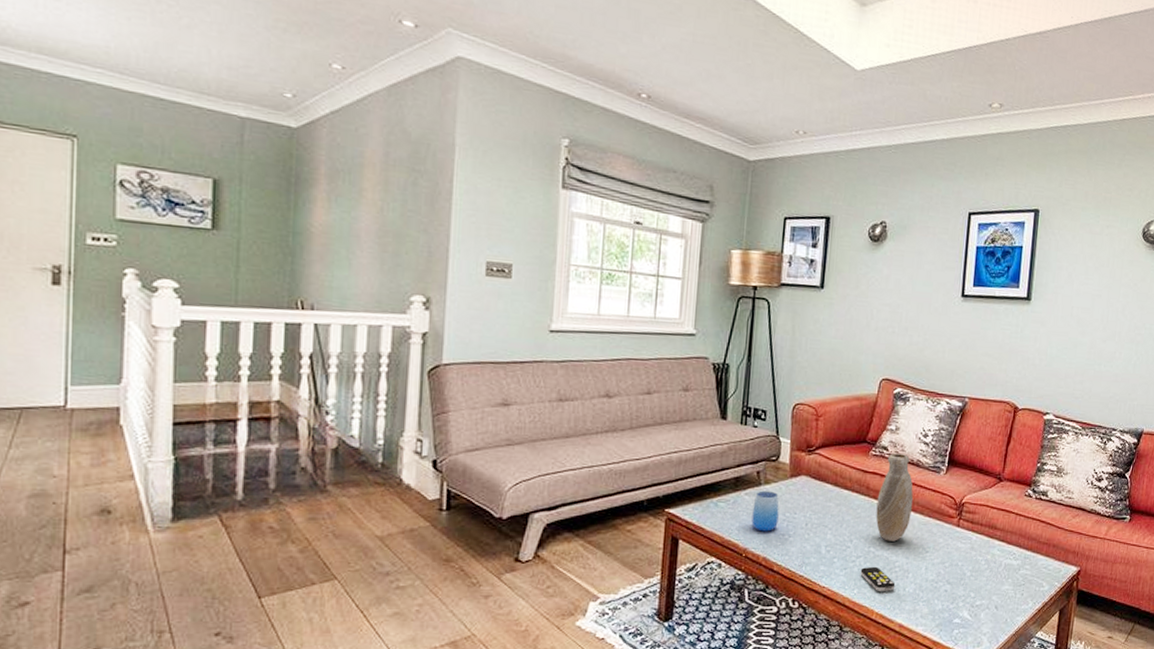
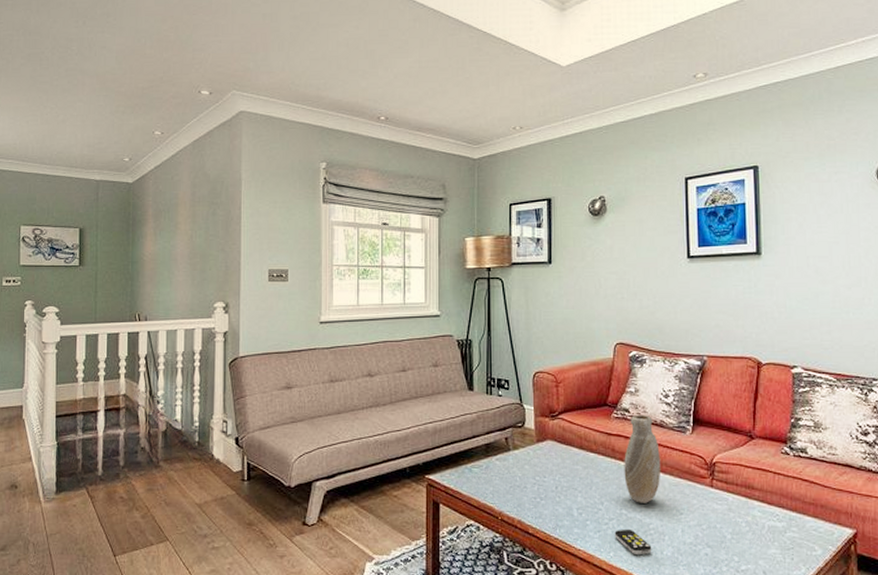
cup: present [751,490,780,532] -> none [504,456,529,495]

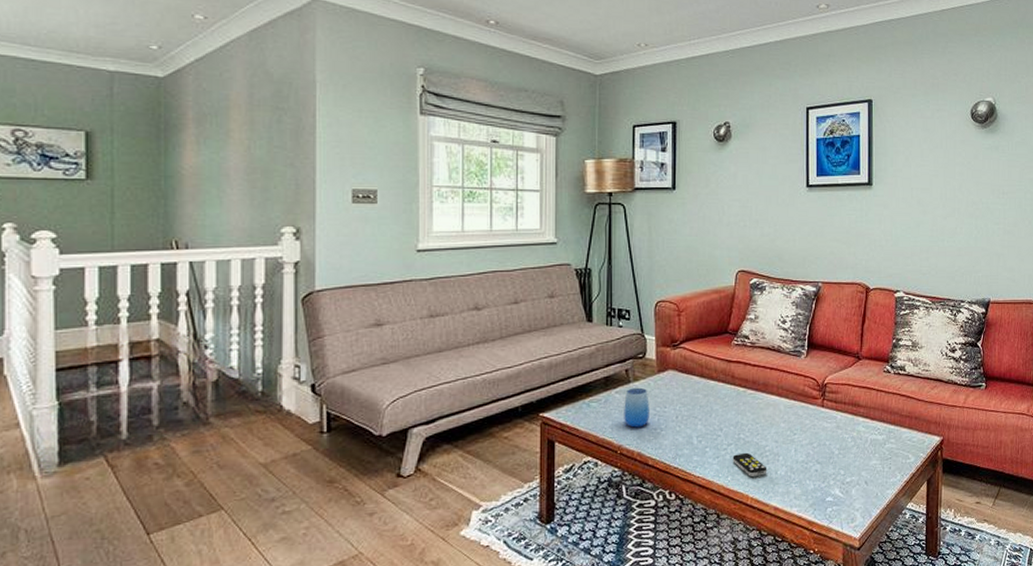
cup: none [504,456,529,495] -> present [624,387,649,428]
vase: present [624,414,661,503] -> none [743,340,778,427]

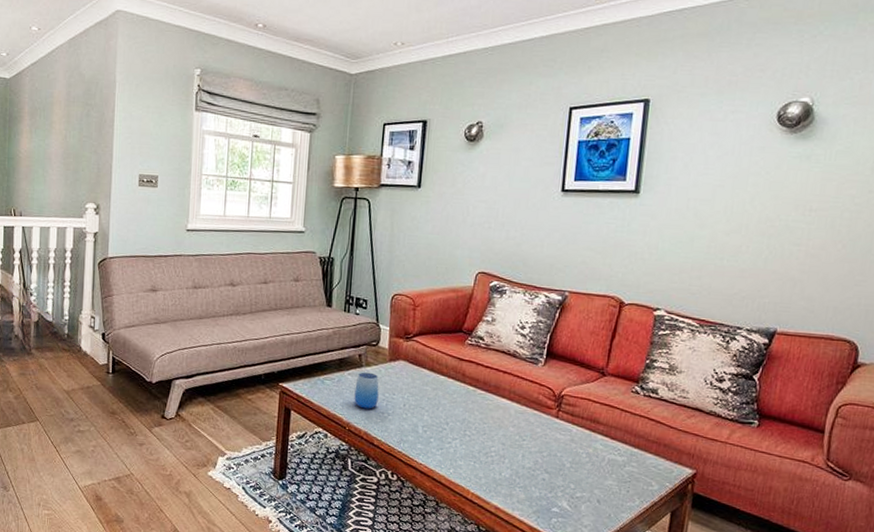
remote control: present [732,452,767,477] -> none [456,449,492,474]

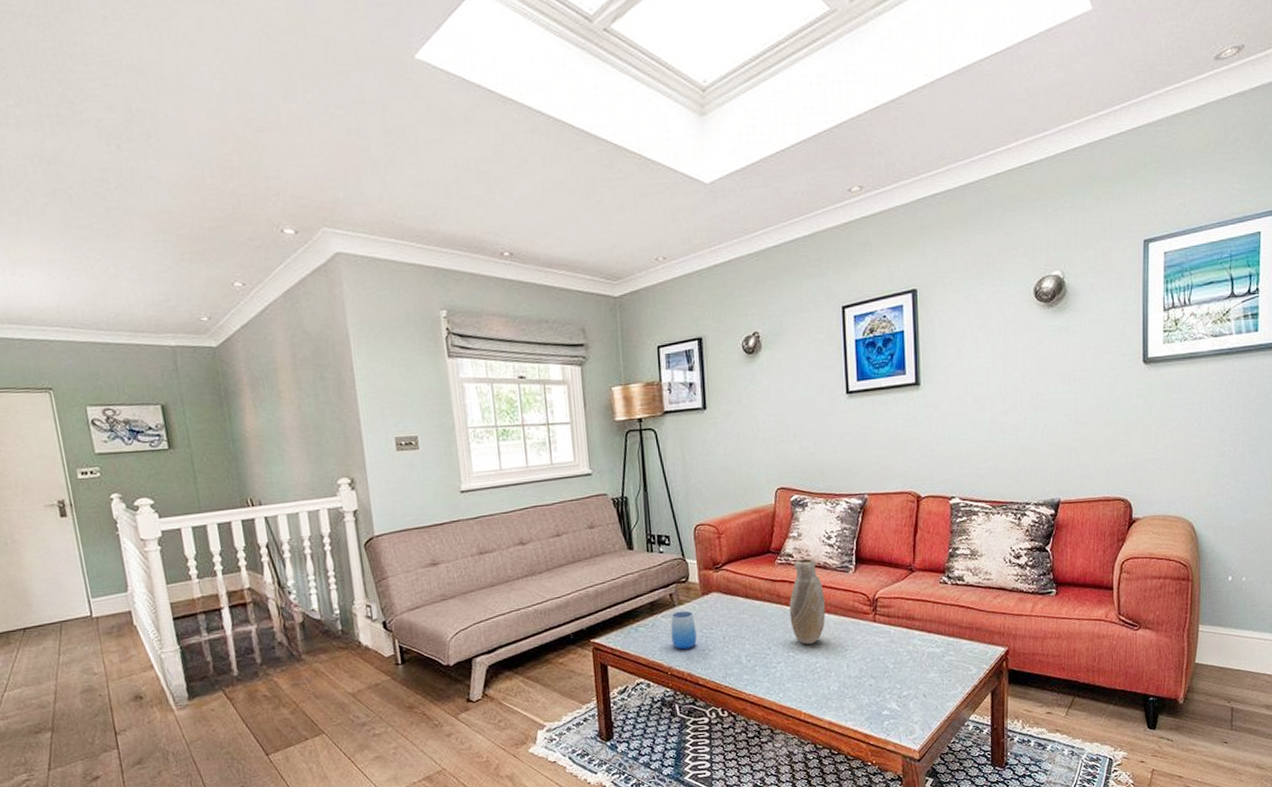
vase: none [471,343,510,427] -> present [789,558,826,645]

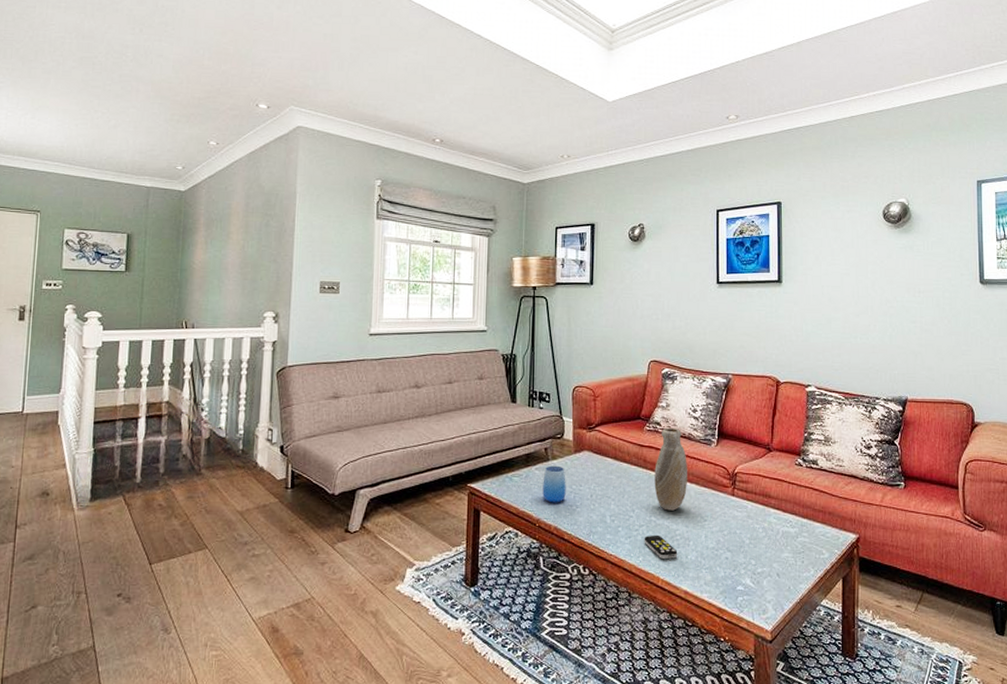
remote control: none [783,669,820,693] -> present [644,534,678,559]

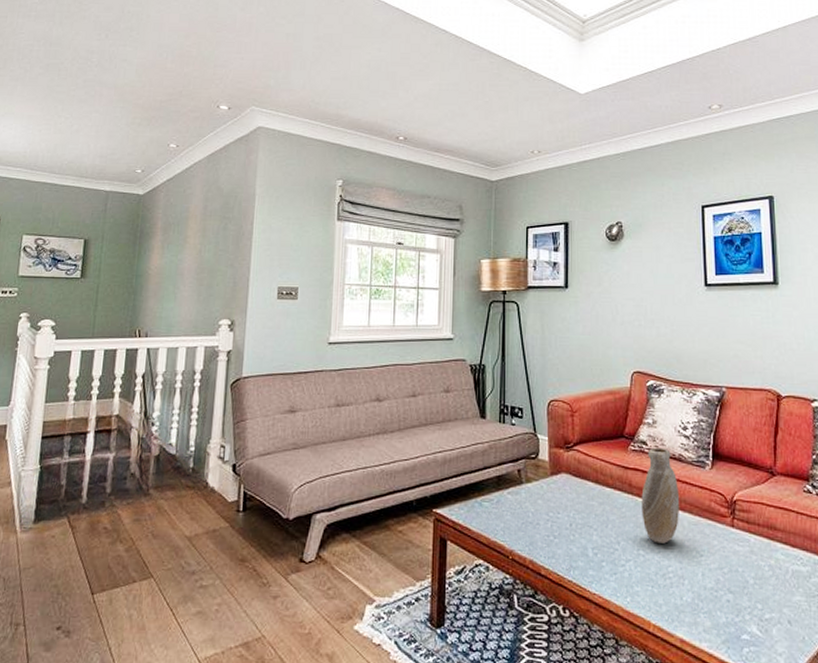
cup: present [542,465,566,503] -> none [516,489,542,533]
remote control: present [644,534,678,559] -> none [631,571,671,600]

